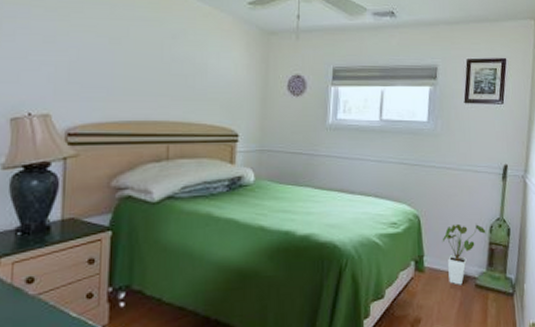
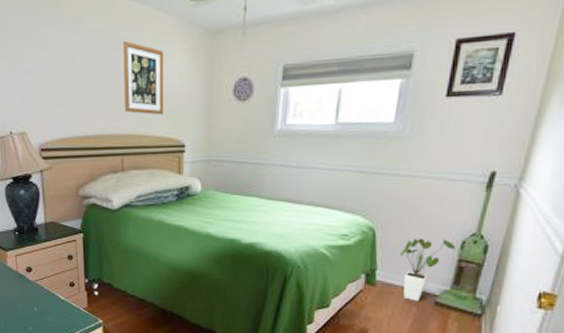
wall art: none [175,31,220,105] -> present [122,40,164,115]

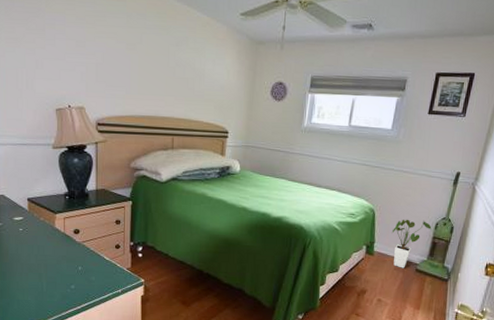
wall art: present [122,40,164,115] -> none [178,39,216,105]

